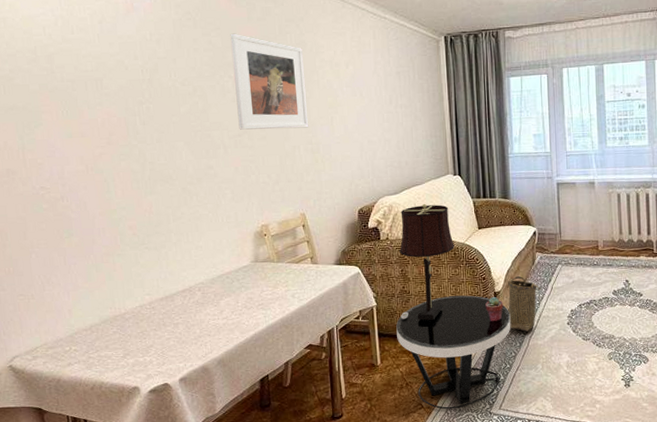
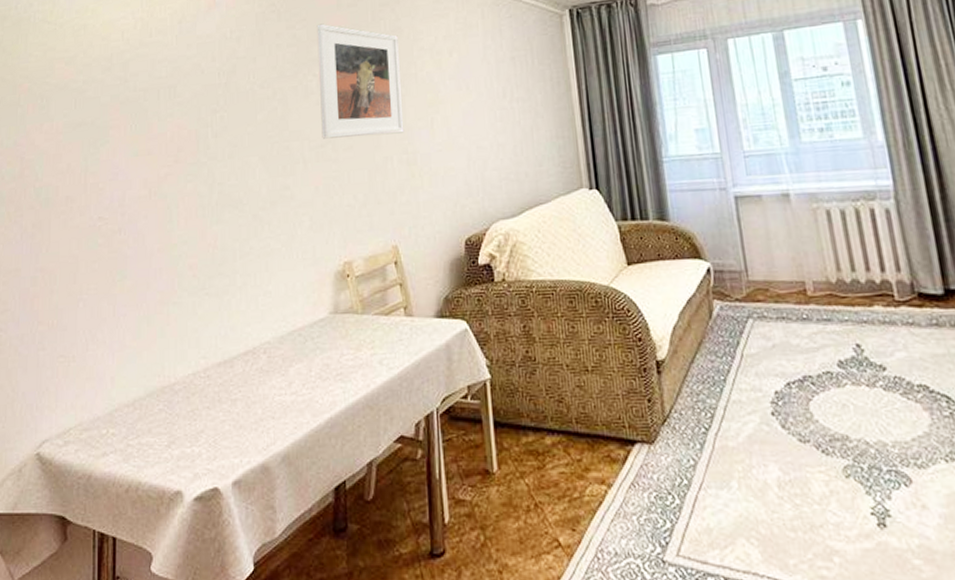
side table: present [396,295,511,409] -> none [518,365,685,551]
table lamp: present [399,203,455,321] -> none [520,229,596,404]
potted succulent: present [485,296,504,322] -> none [644,367,672,409]
basket: present [506,276,542,332] -> none [674,336,729,425]

